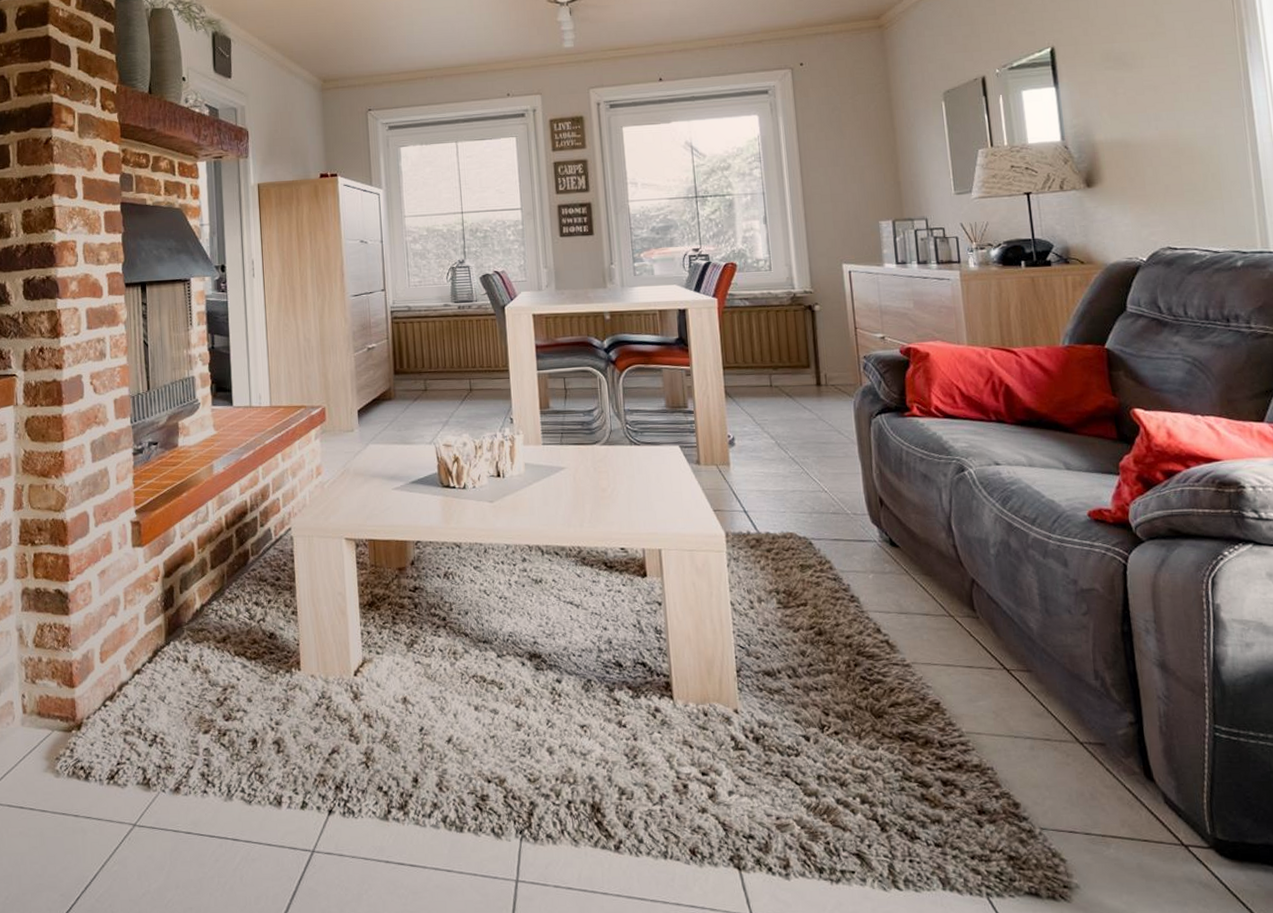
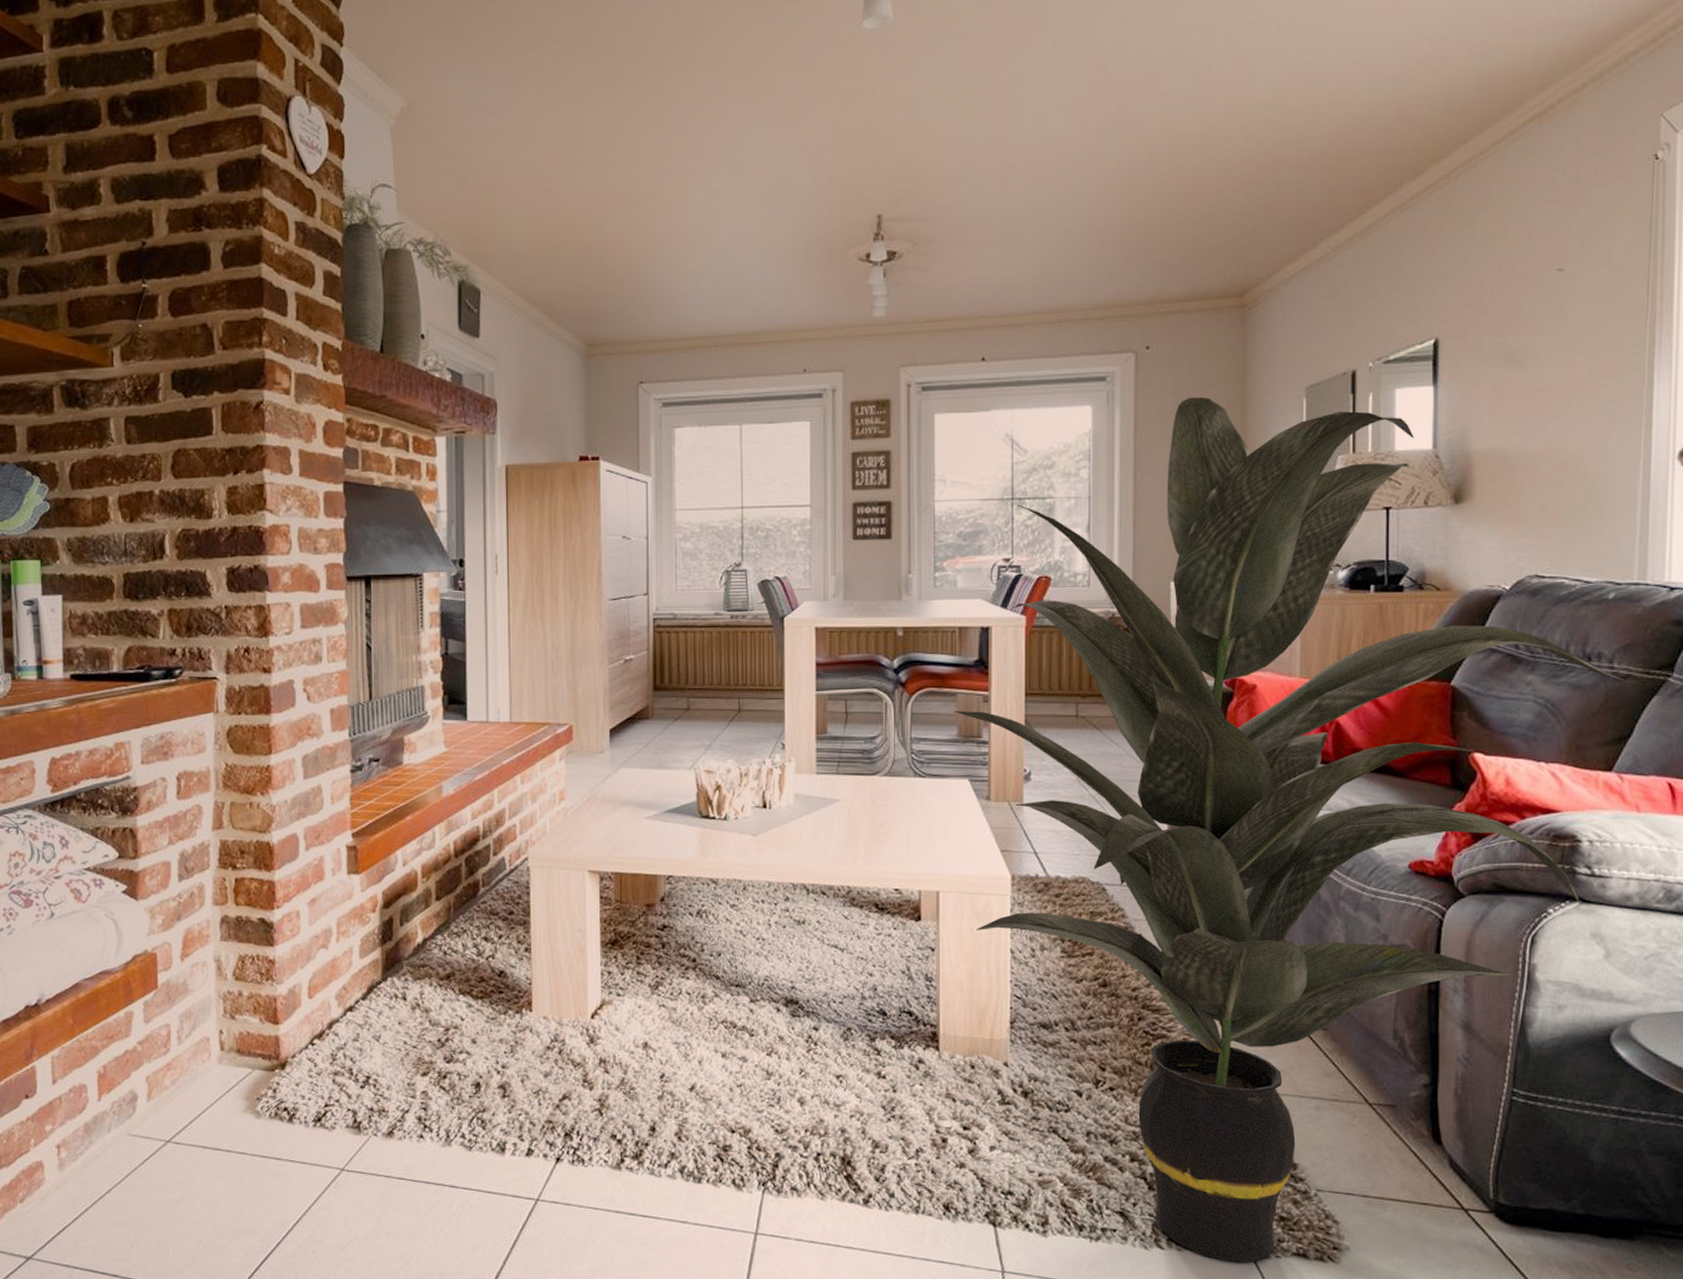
indoor plant: none [659,104,1263,902] -> present [952,396,1625,1262]

